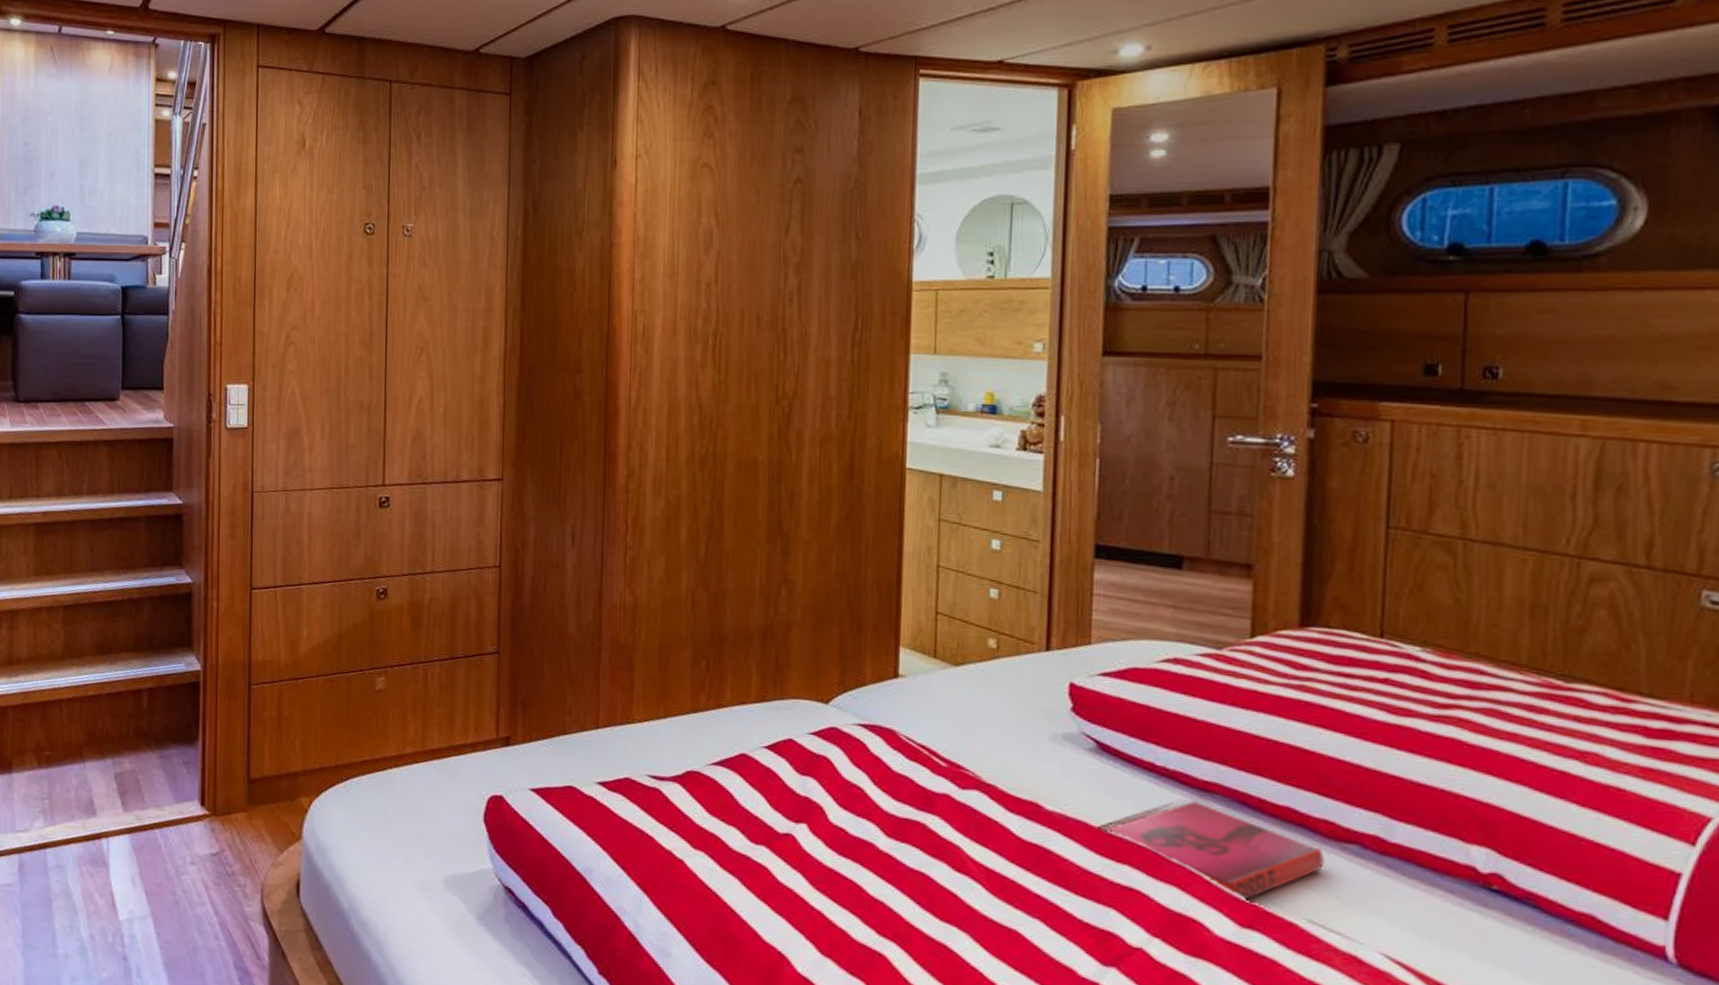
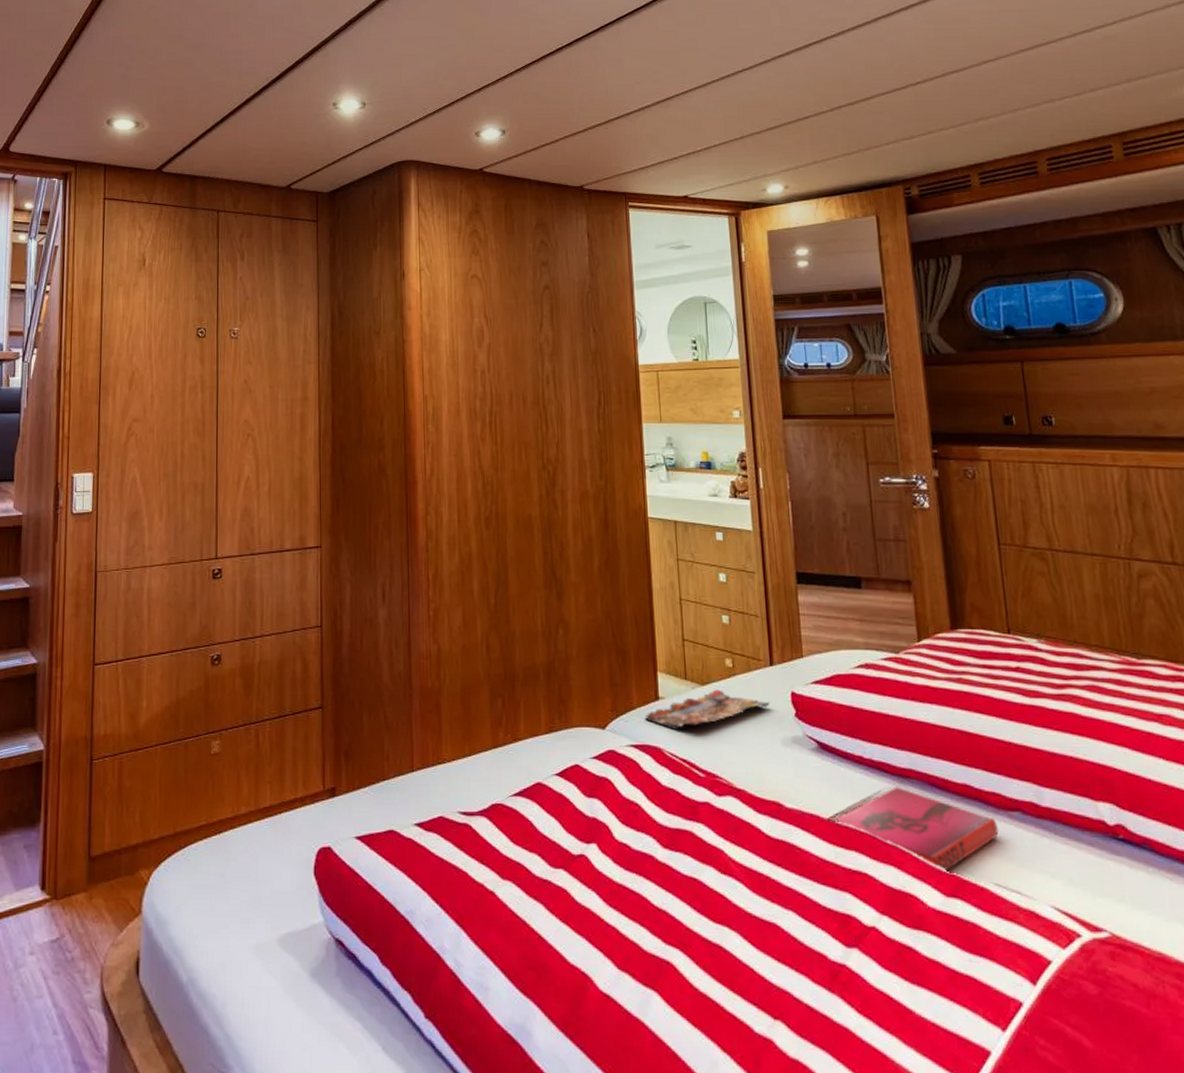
magazine: none [879,671,1040,714] -> present [645,689,770,731]

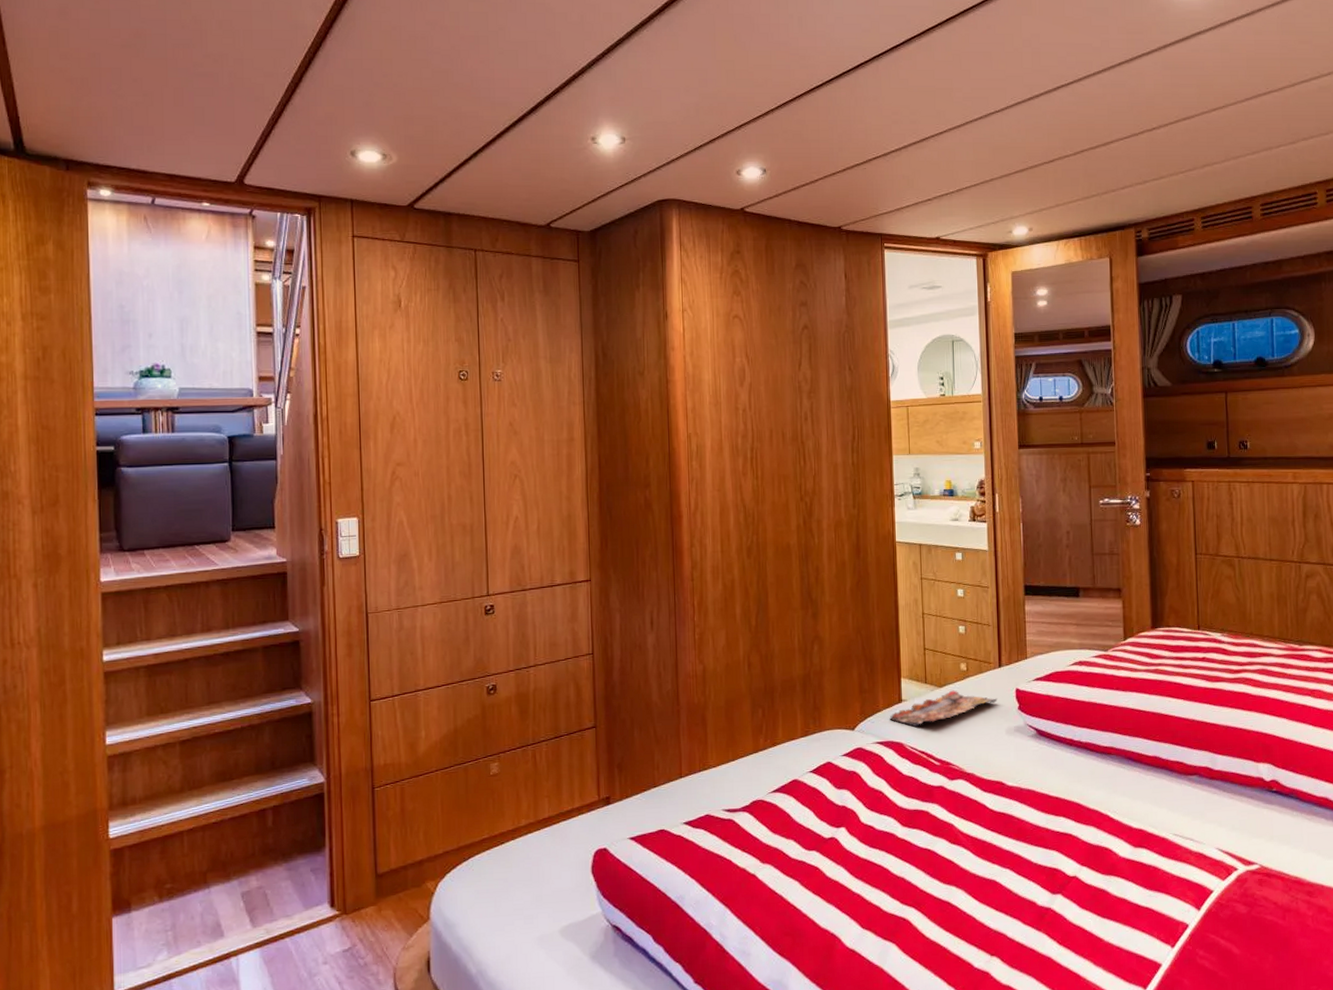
hardback book: present [834,786,999,873] -> none [1047,762,1180,829]

